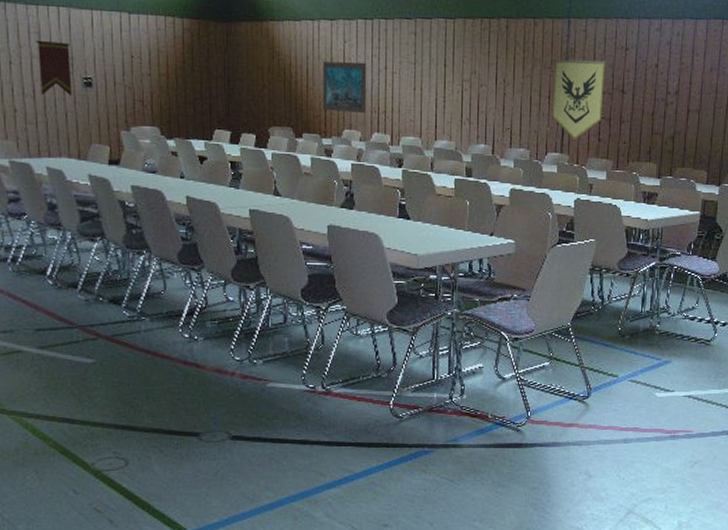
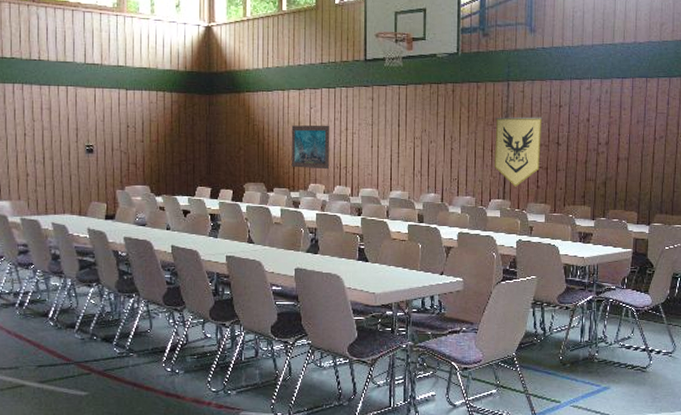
pennant: present [35,40,73,97] -> none [46,114,76,162]

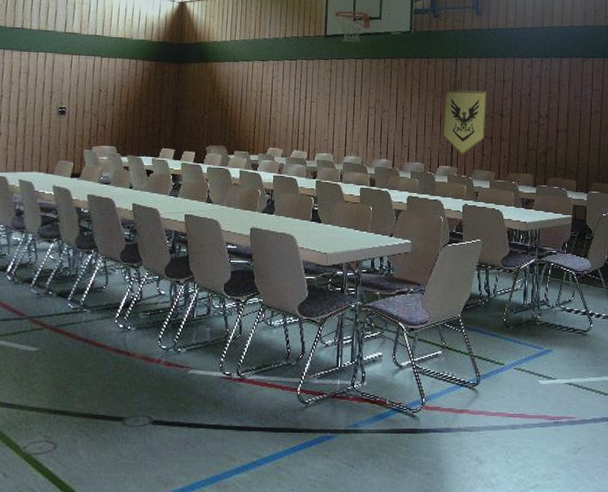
wall art: present [291,125,330,170] -> none [252,93,291,135]

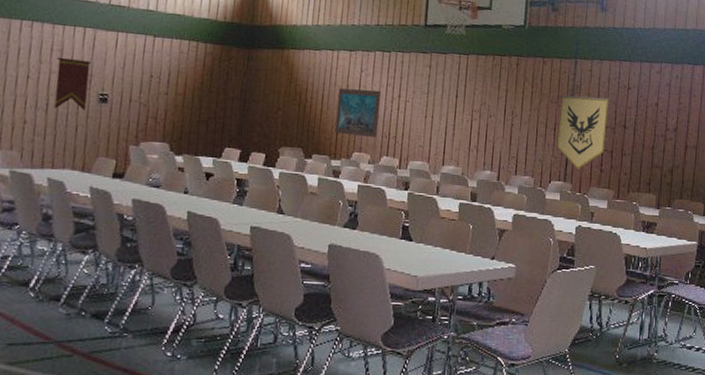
pennant: none [23,78,51,123] -> present [54,57,91,112]
wall art: none [252,93,291,135] -> present [334,88,382,138]

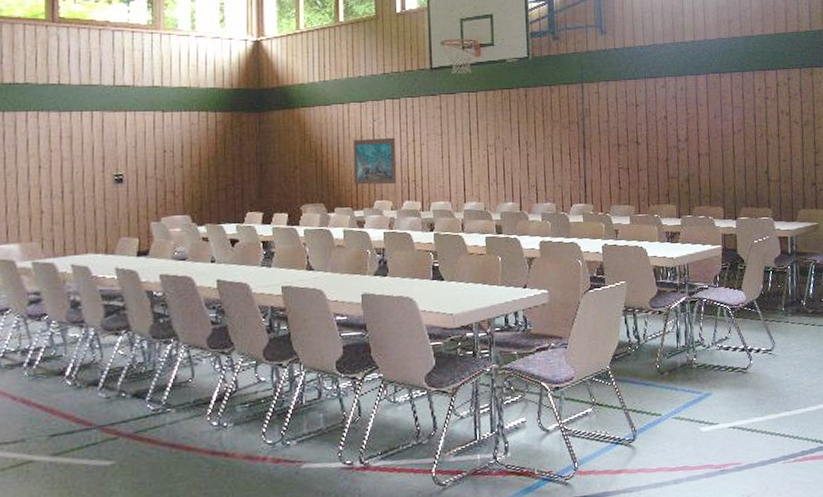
pennant: present [54,57,91,112] -> none [66,143,103,196]
banner: present [557,95,610,169] -> none [571,117,621,190]

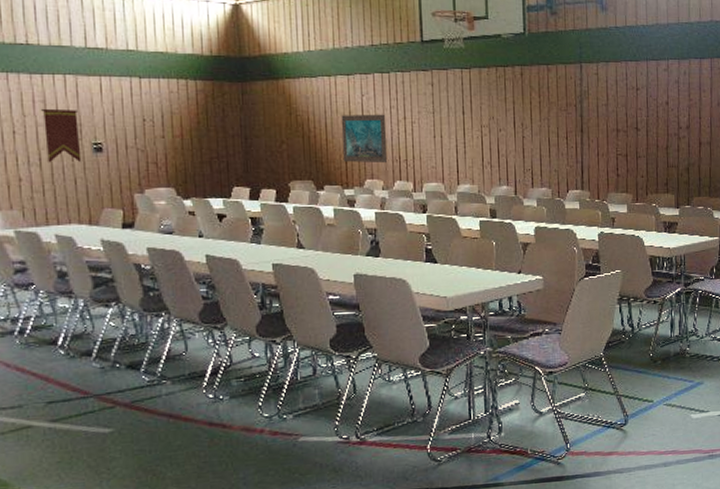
pennant: none [66,143,103,196] -> present [40,108,82,163]

